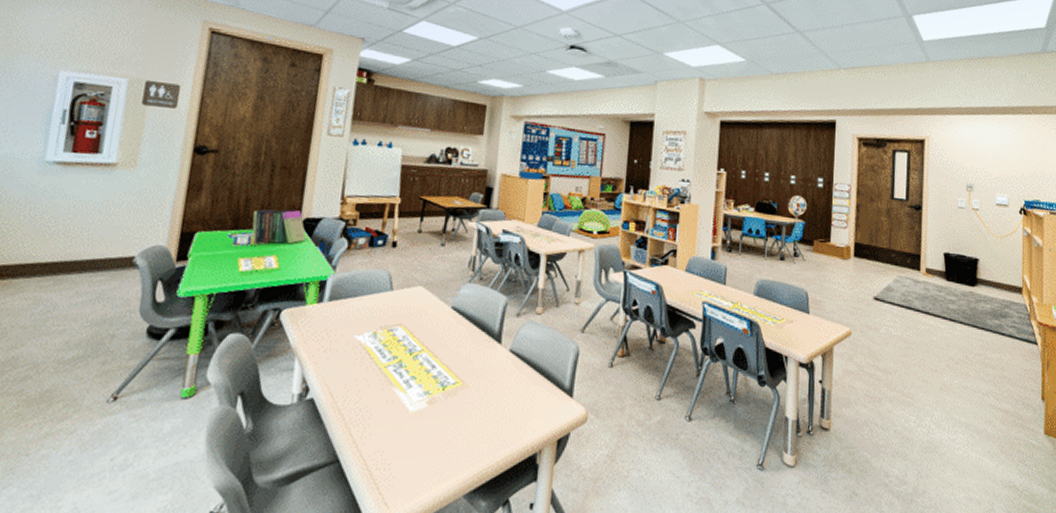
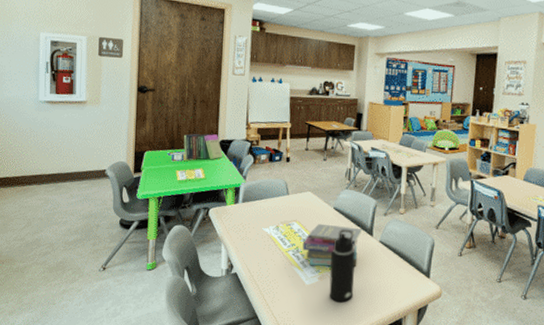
books: none [407,328,489,386] -> present [302,223,363,267]
water bottle: none [440,335,478,435] -> present [329,229,355,303]

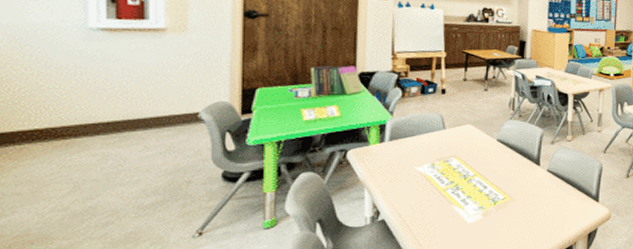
books: present [302,223,363,267] -> none [463,157,529,203]
water bottle: present [329,229,355,303] -> none [494,161,522,238]

